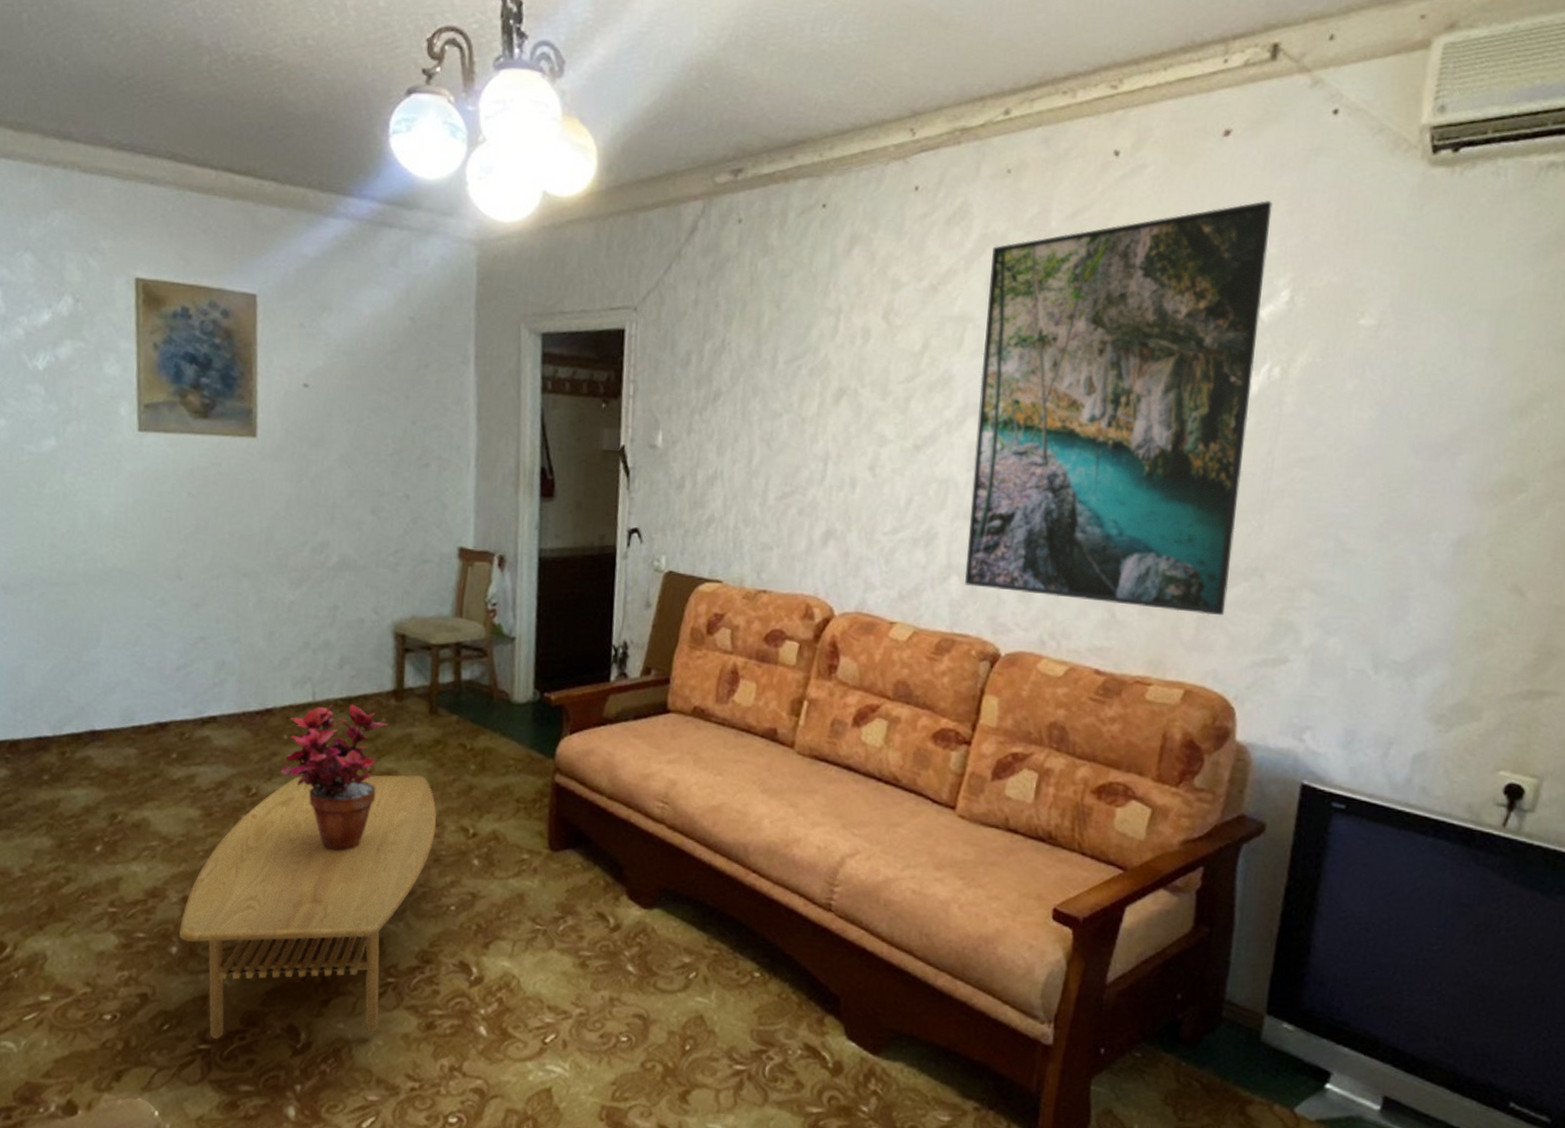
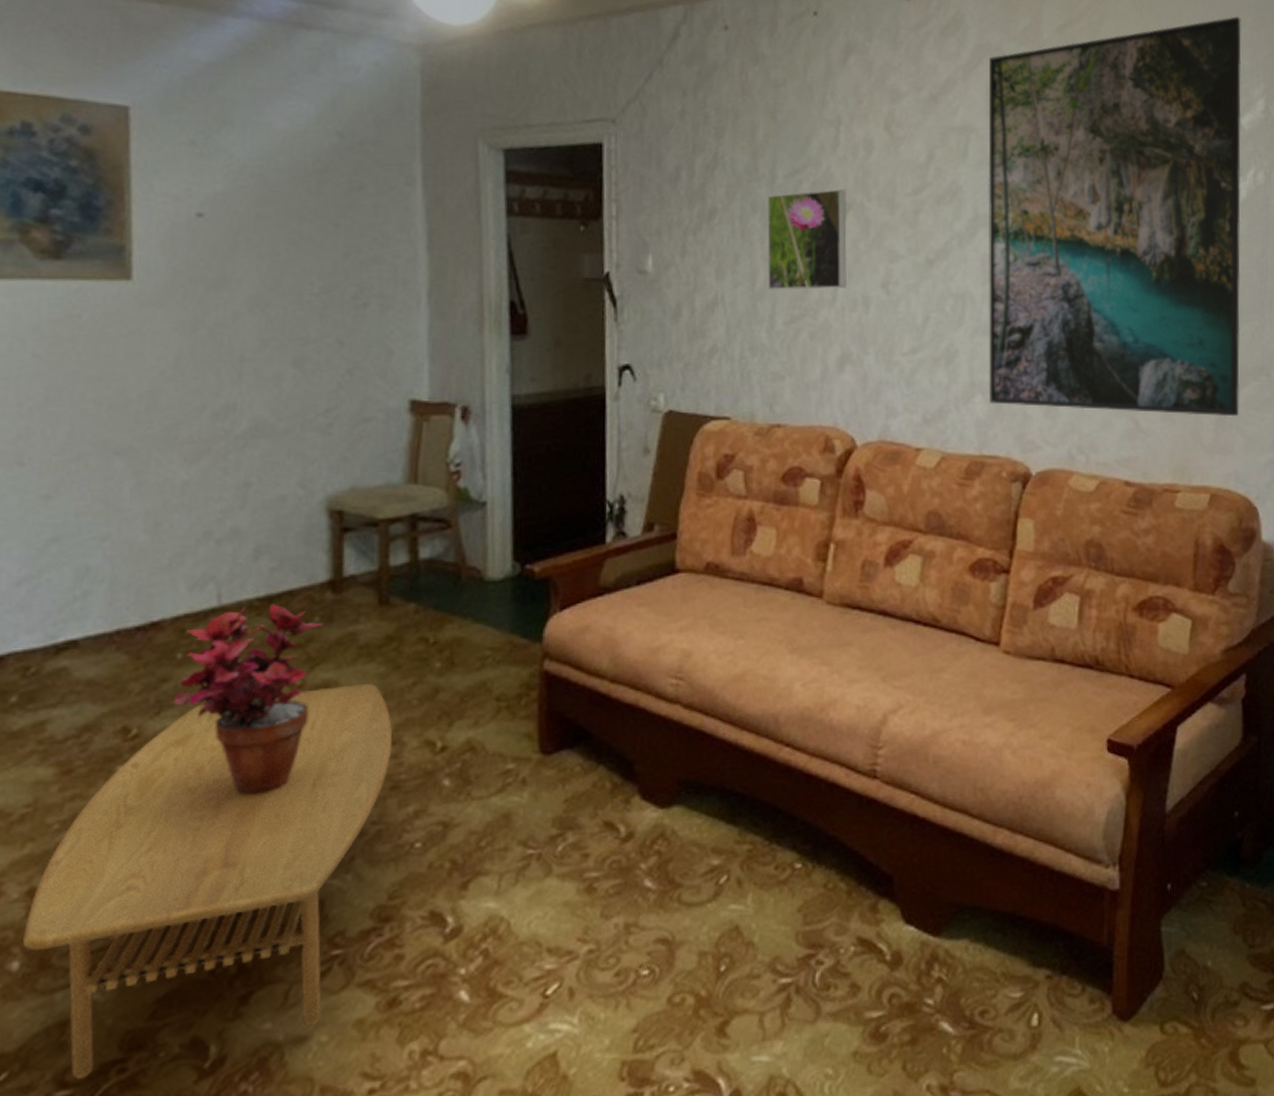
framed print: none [762,375,842,469] -> present [766,189,847,290]

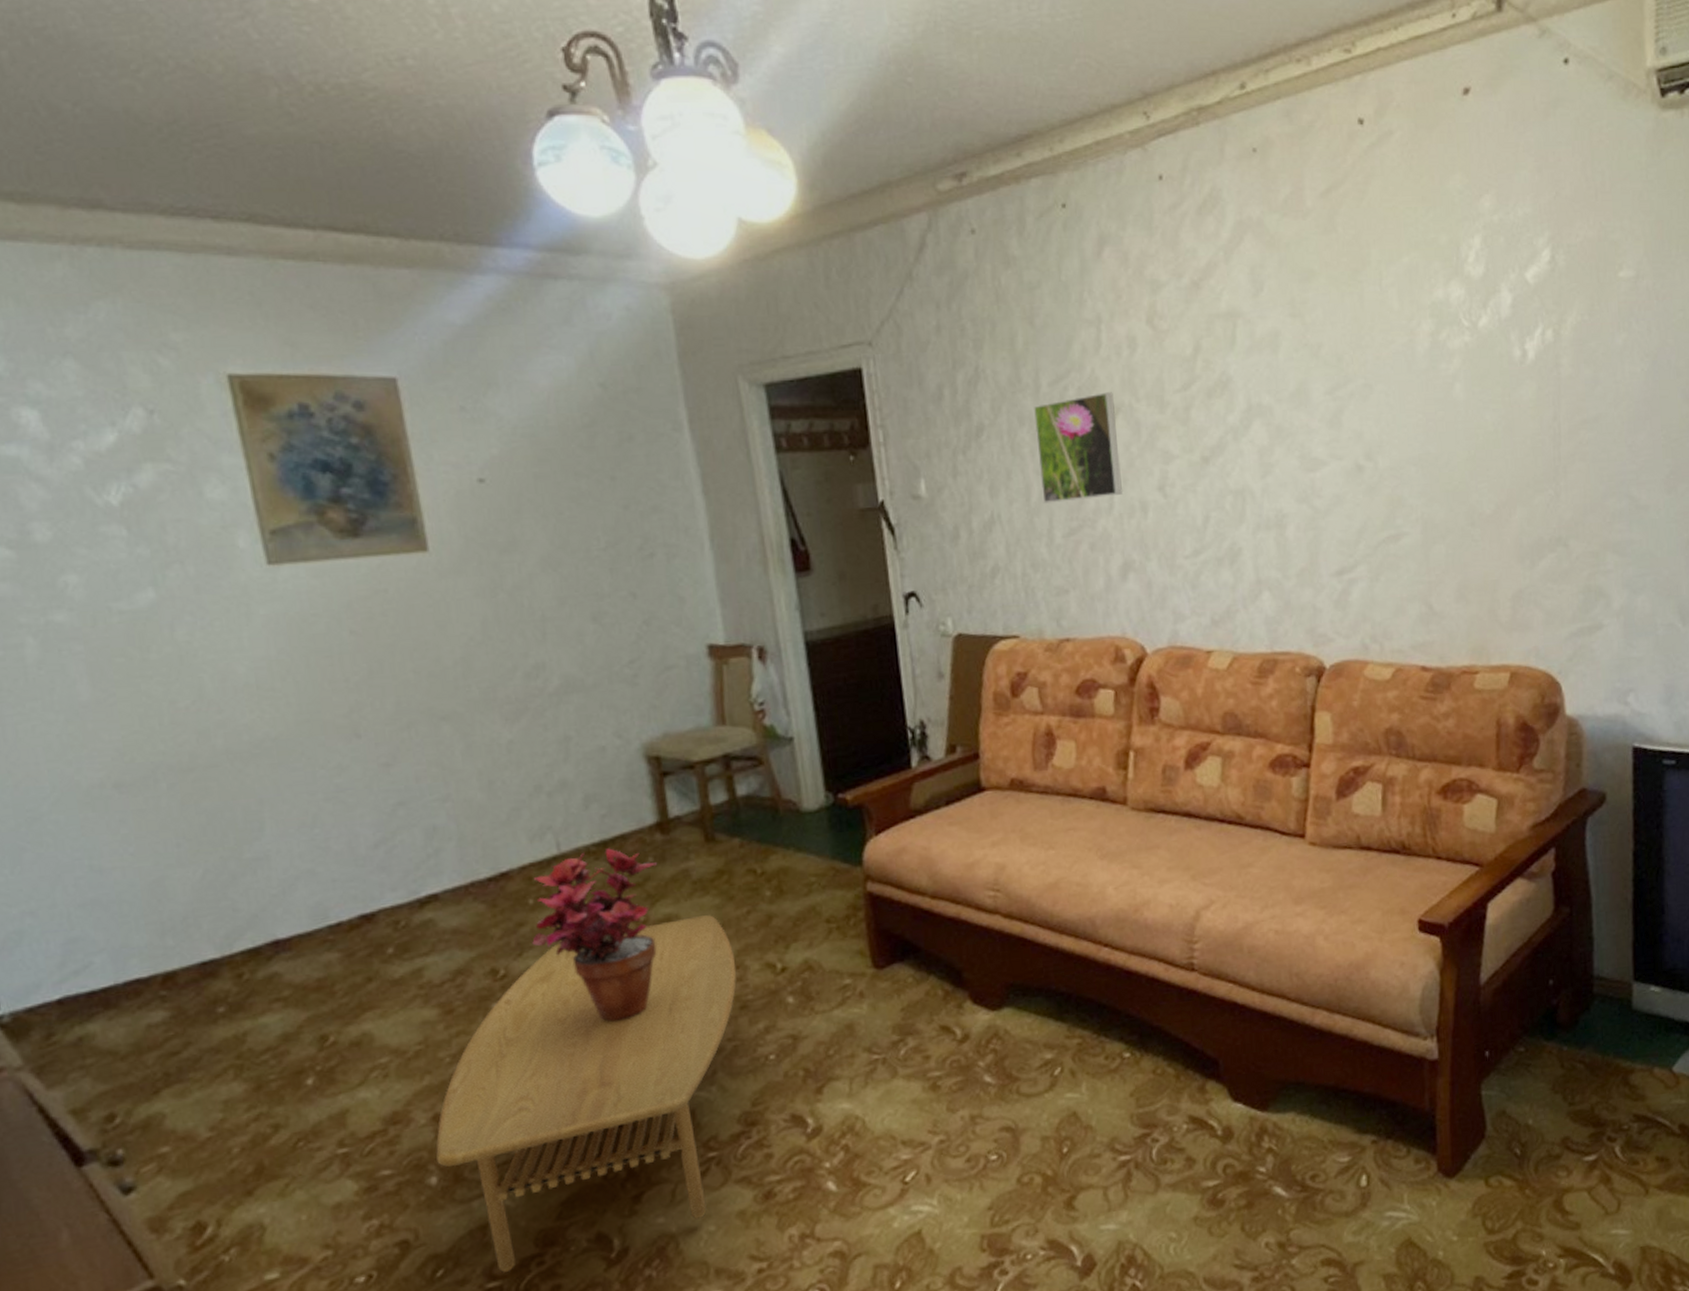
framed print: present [988,16,1242,417] -> none [1251,159,1537,601]

